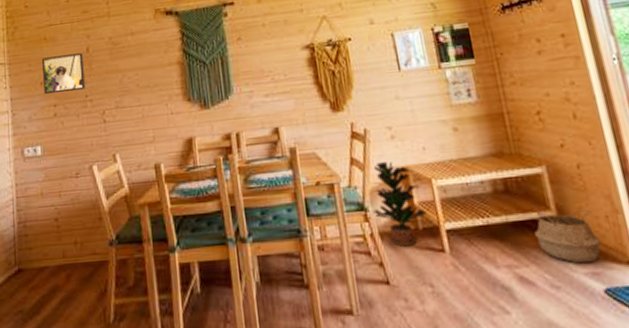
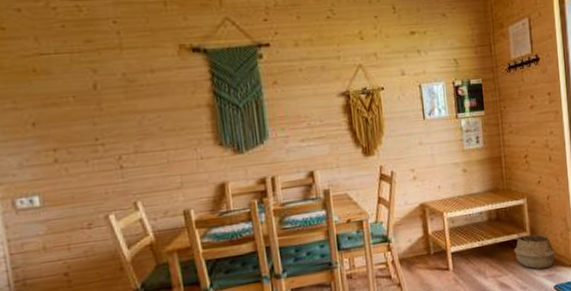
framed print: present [42,53,85,95] -> none [32,90,94,138]
potted plant: present [373,161,426,247] -> none [395,199,437,269]

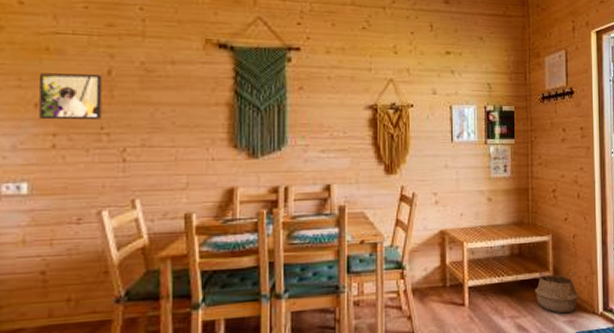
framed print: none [32,90,94,138] -> present [39,73,102,120]

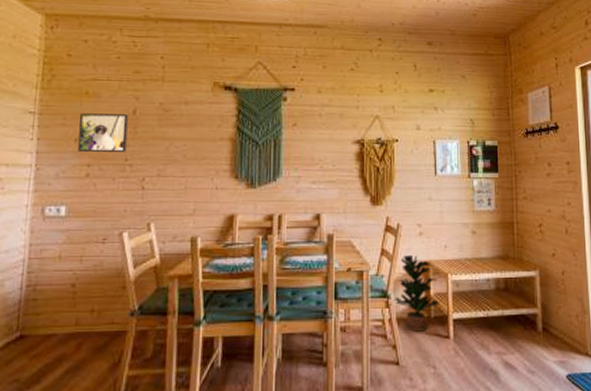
potted plant: none [409,225,455,302] -> present [394,255,439,332]
woven basket: present [535,270,579,314] -> none [522,306,570,353]

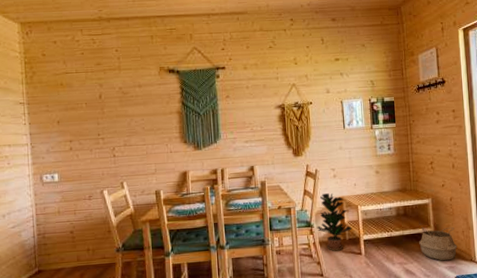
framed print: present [78,113,128,153] -> none [59,99,98,132]
woven basket: none [522,306,570,353] -> present [419,226,458,261]

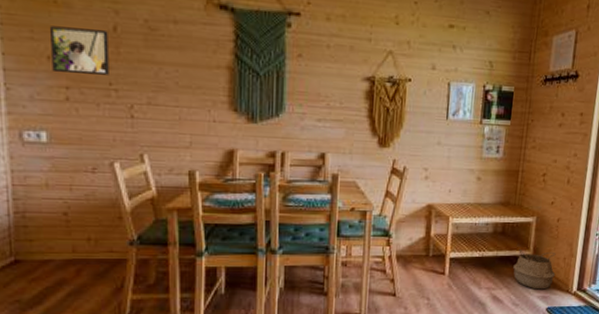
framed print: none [59,99,98,132] -> present [51,26,109,75]
potted plant: present [317,193,352,251] -> none [395,198,438,268]

